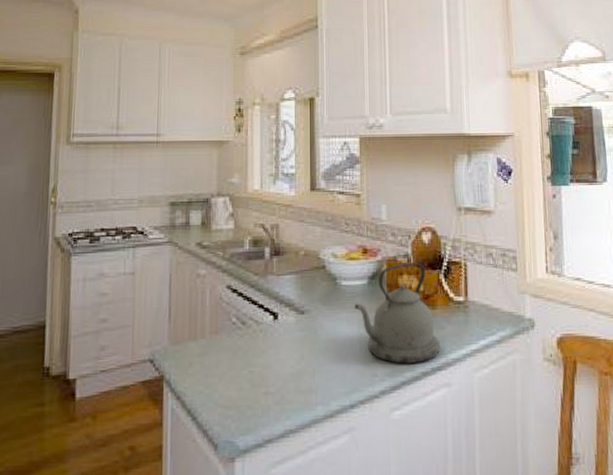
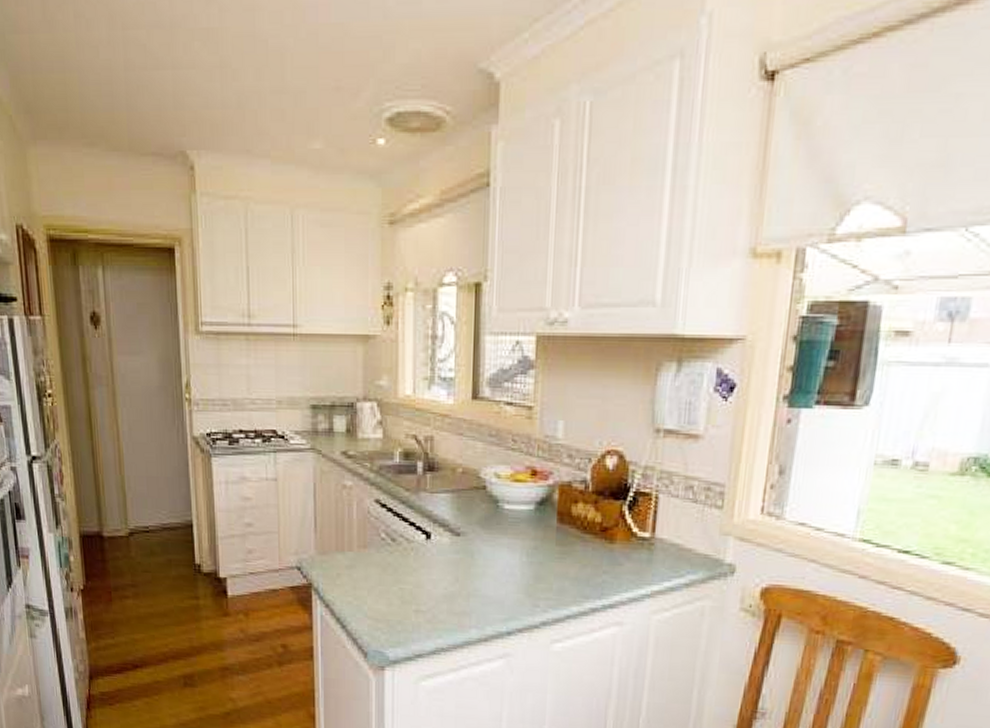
kettle: present [355,262,441,364] -> none [518,489,616,599]

